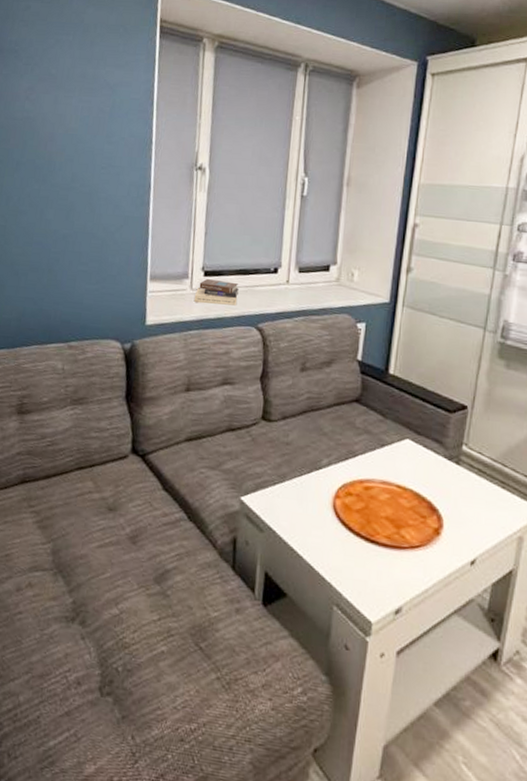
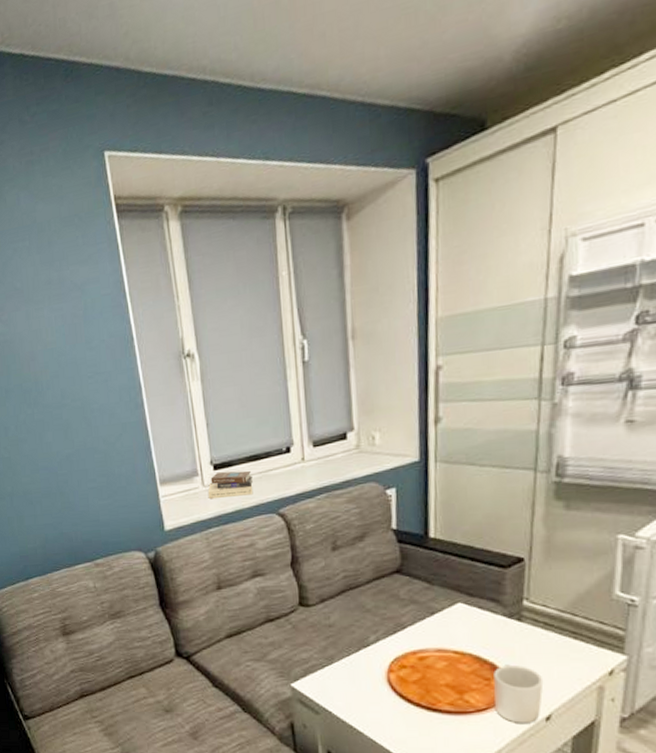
mug: none [426,504,473,566] -> present [493,664,544,723]

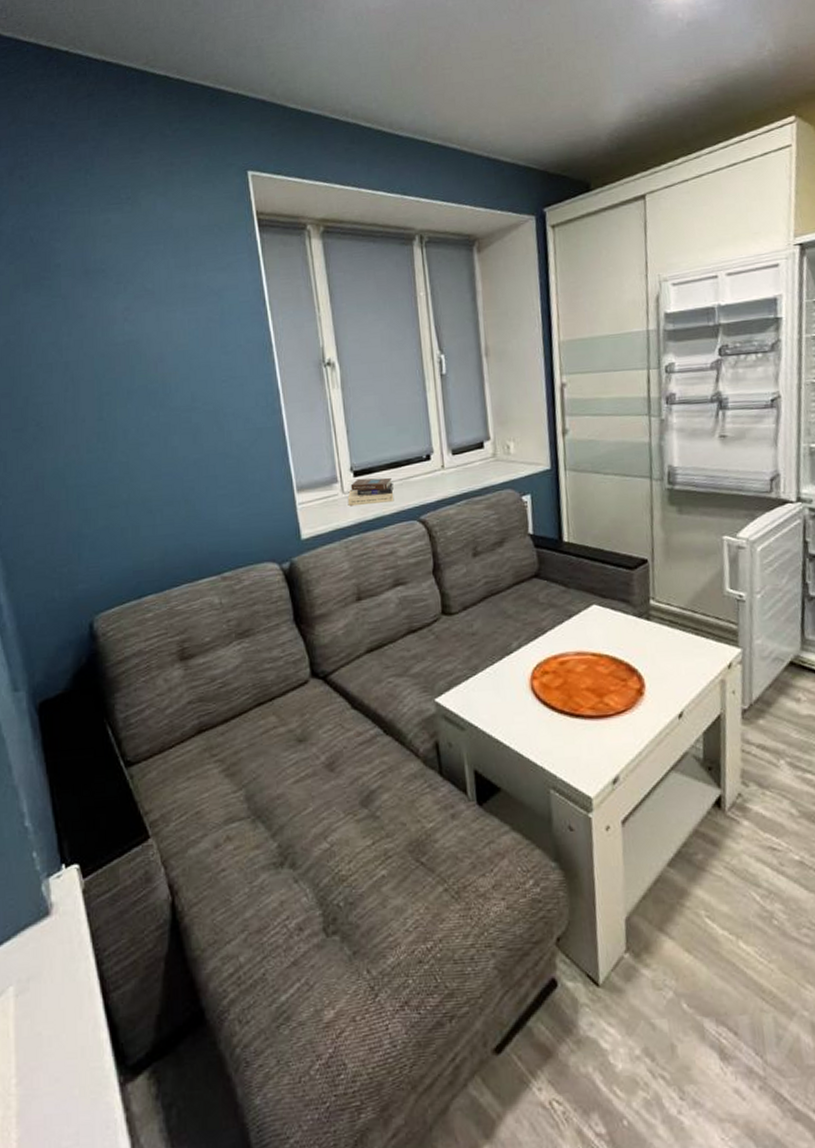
mug: present [493,664,544,723] -> none [629,663,674,723]

